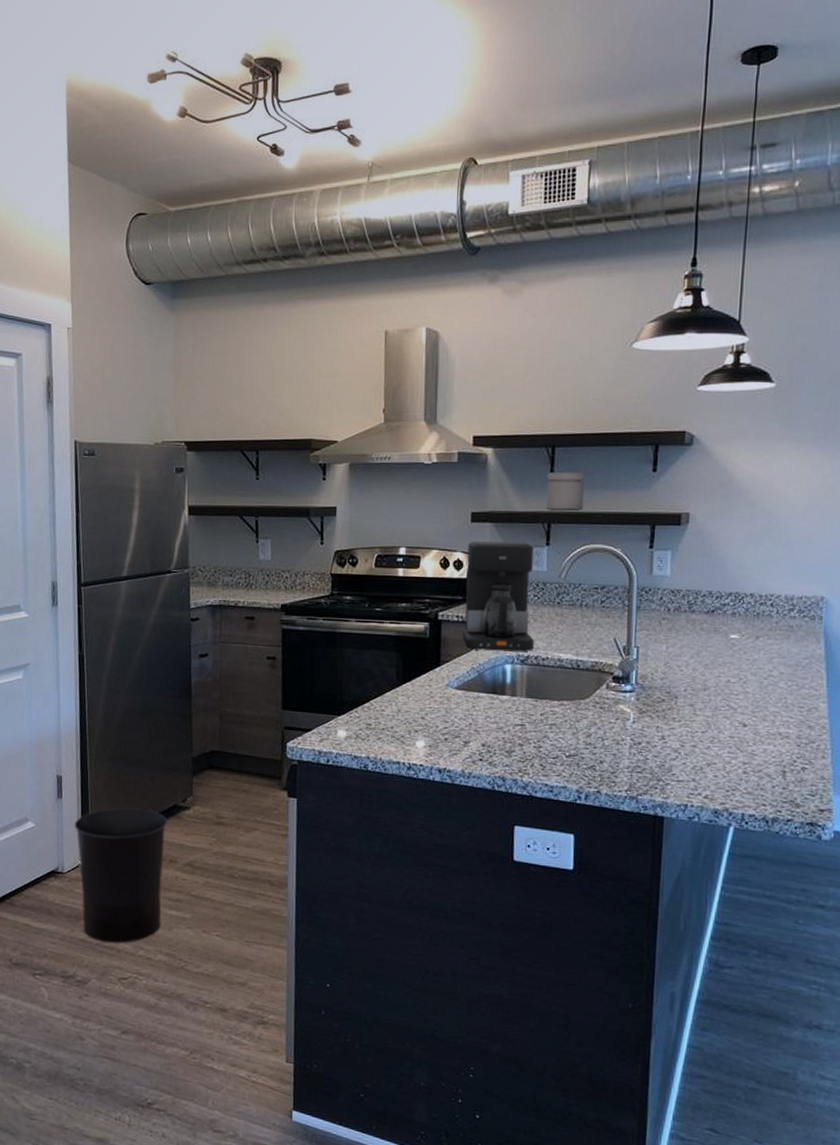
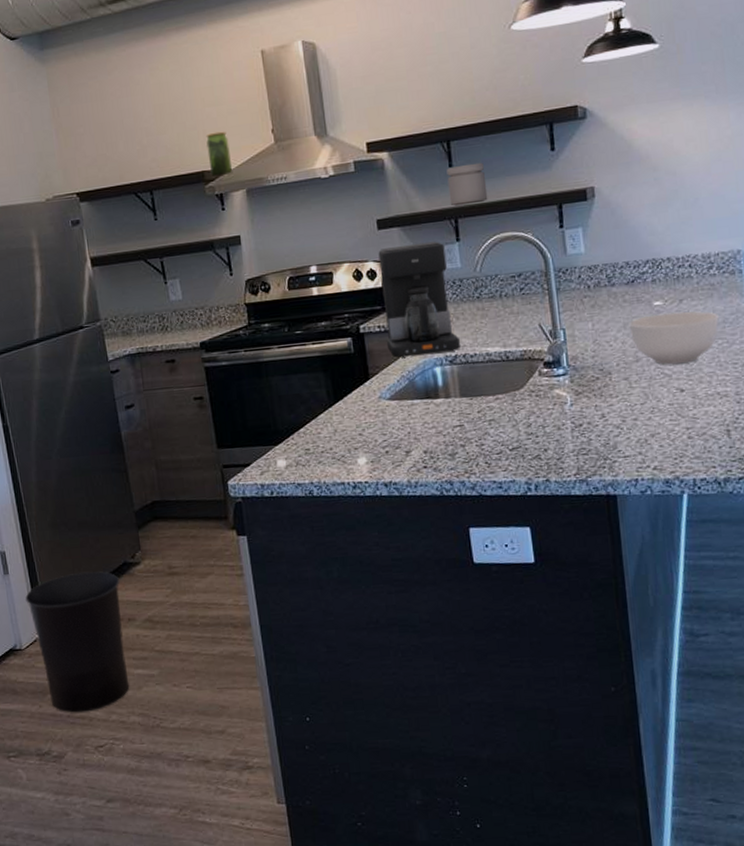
jar: none [317,403,340,447] -> present [206,131,233,177]
bowl: none [702,647,793,700] -> present [629,311,719,365]

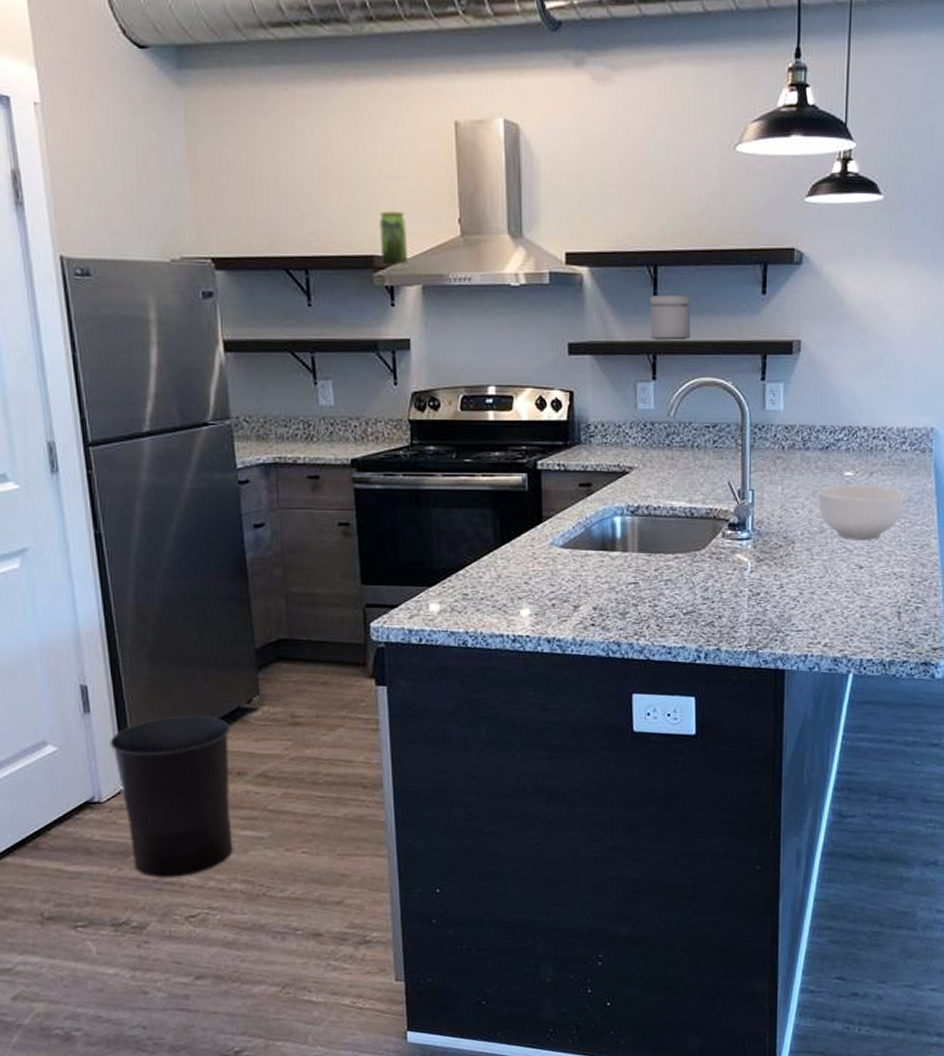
coffee maker: present [378,241,460,358] -> none [565,376,644,502]

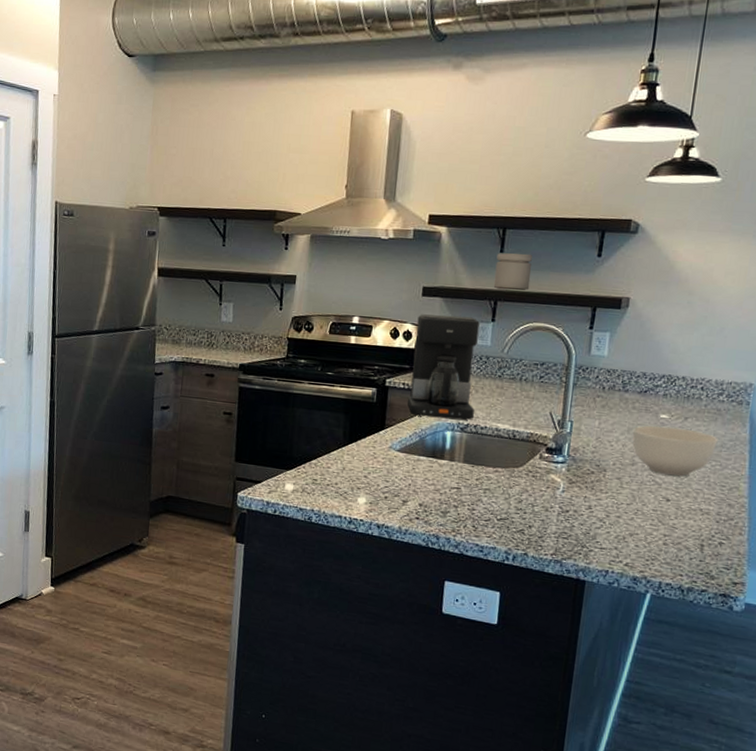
waste bin: present [110,715,233,877] -> none [39,543,124,666]
jar: present [379,210,409,265] -> none [282,177,305,219]
coffee maker: none [565,376,644,502] -> present [407,314,480,420]

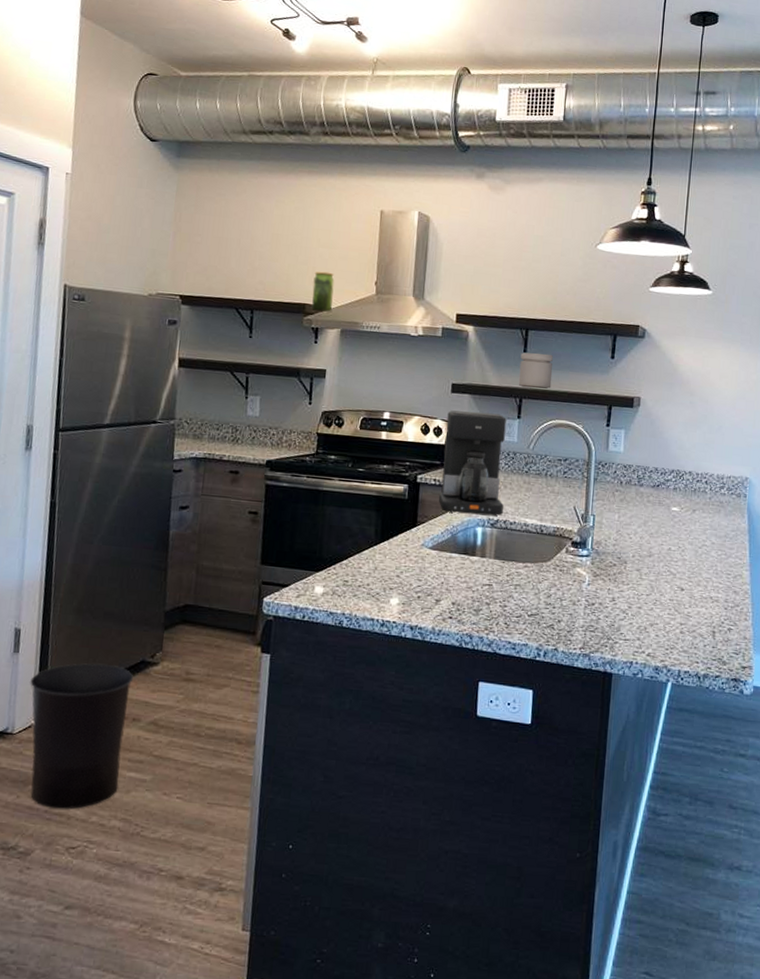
waste bin: none [39,543,124,666] -> present [30,663,133,809]
jar: none [282,177,305,219] -> present [311,271,335,313]
bowl: present [632,425,718,477] -> none [648,518,722,566]

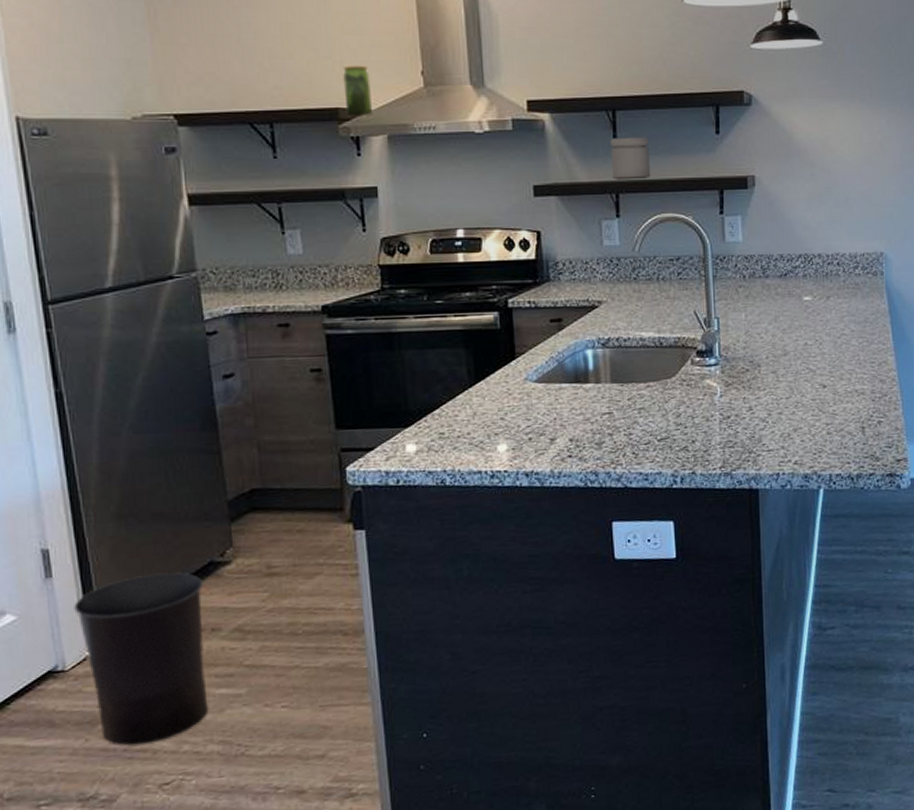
coffee maker: present [438,410,507,516] -> none [533,215,614,337]

